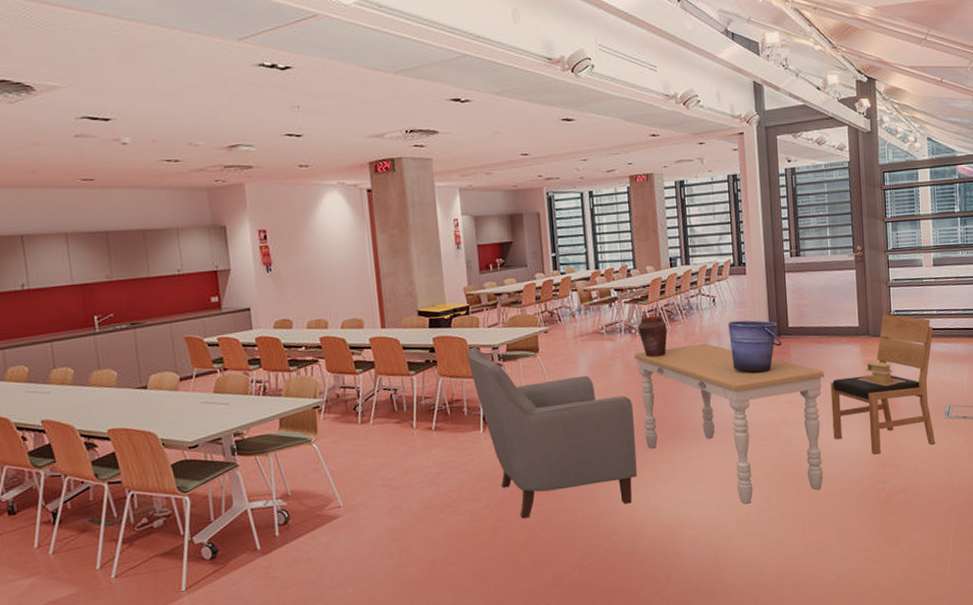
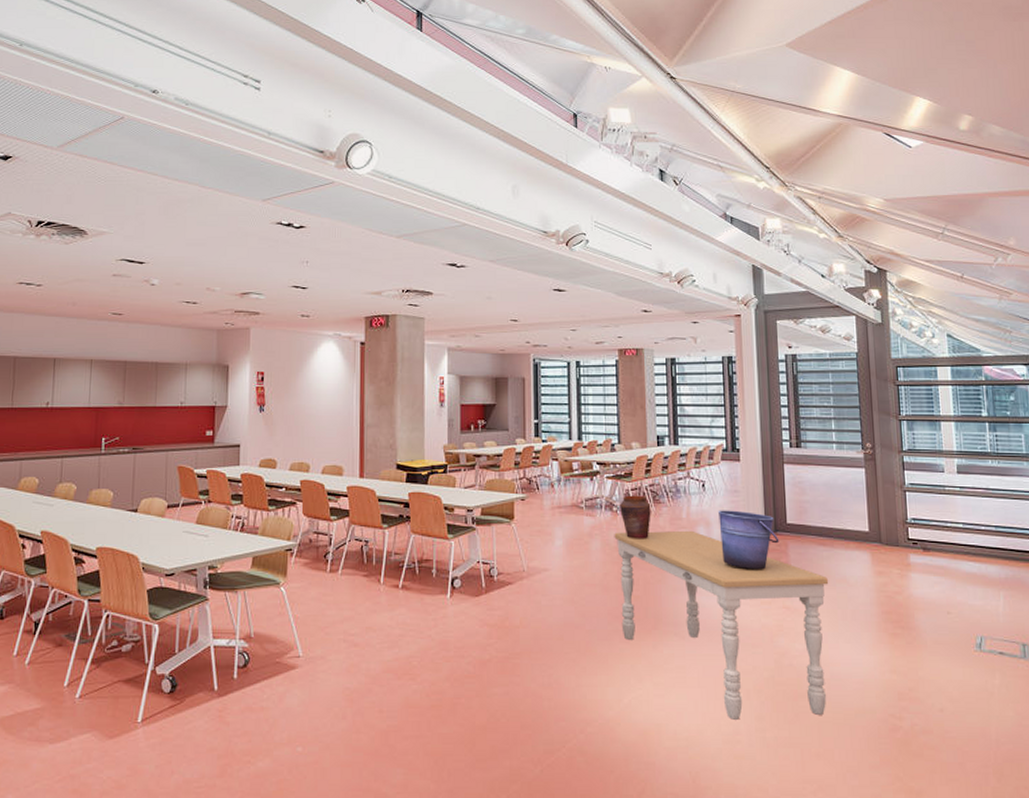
chair: present [466,347,638,518] -> none [440,507,611,699]
chair: present [830,313,936,455] -> none [835,520,966,683]
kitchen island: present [858,361,906,387] -> none [868,573,927,604]

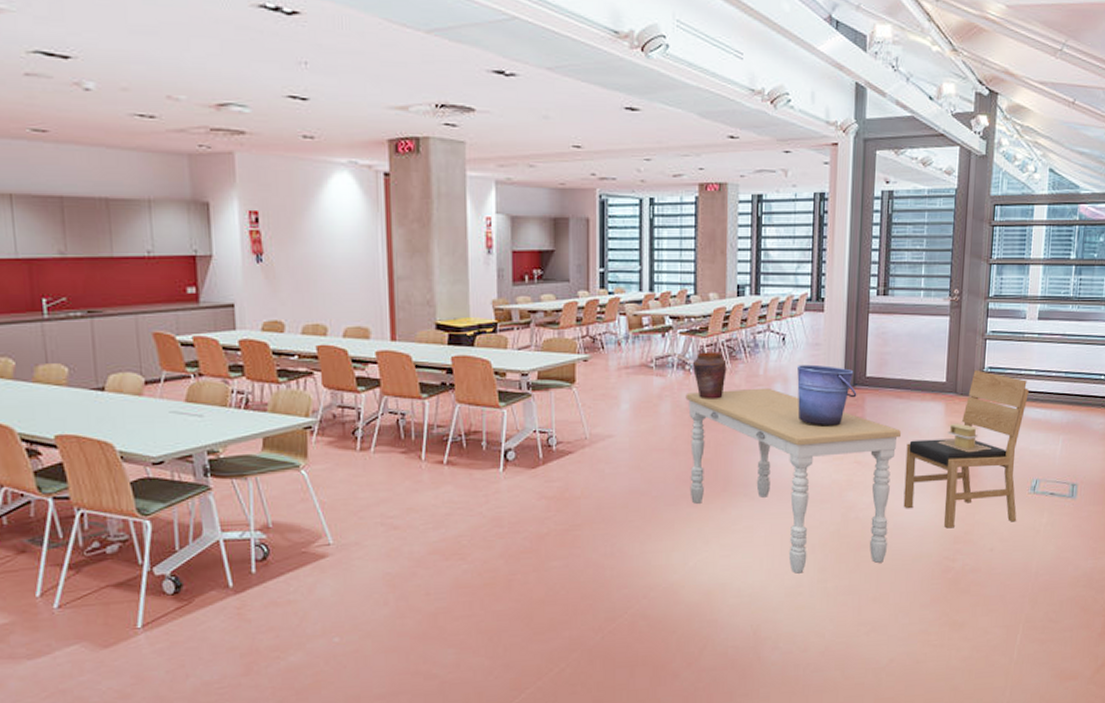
chair: none [835,520,966,683] -> present [903,369,1029,529]
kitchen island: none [868,573,927,604] -> present [938,423,992,453]

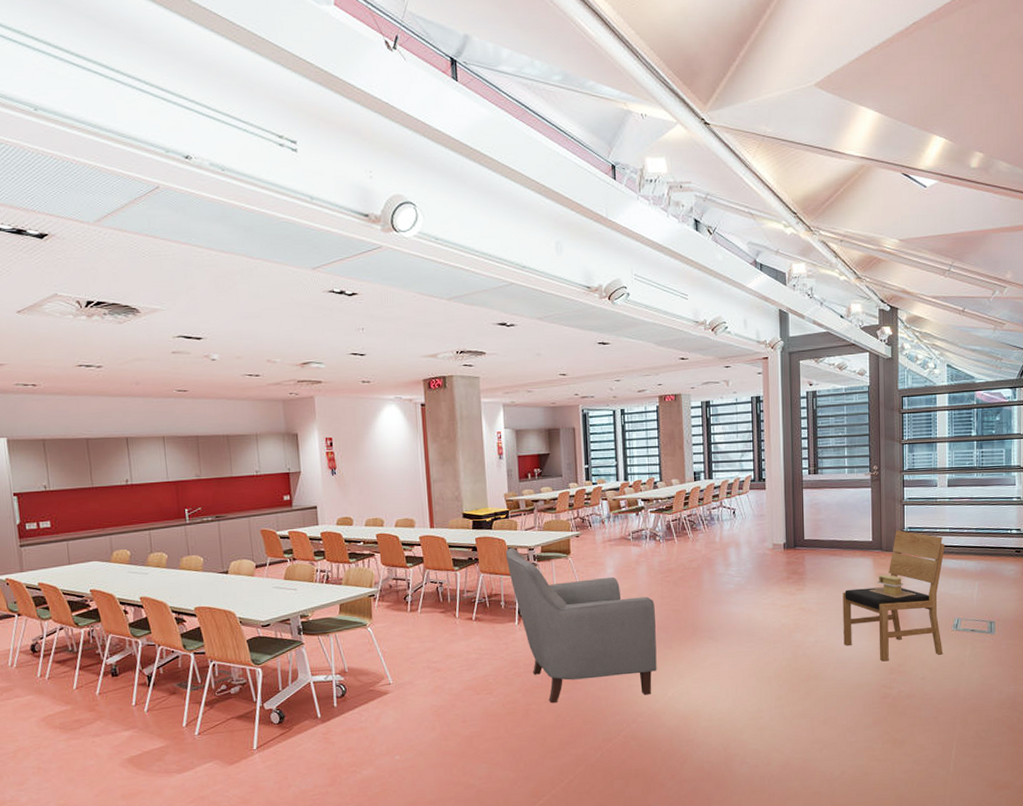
chair: none [490,371,679,572] -> present [505,547,657,703]
dining table: present [685,387,902,574] -> none [657,551,838,701]
vase: present [693,351,727,400] -> none [662,525,689,563]
bucket: present [797,364,857,426] -> none [747,531,798,581]

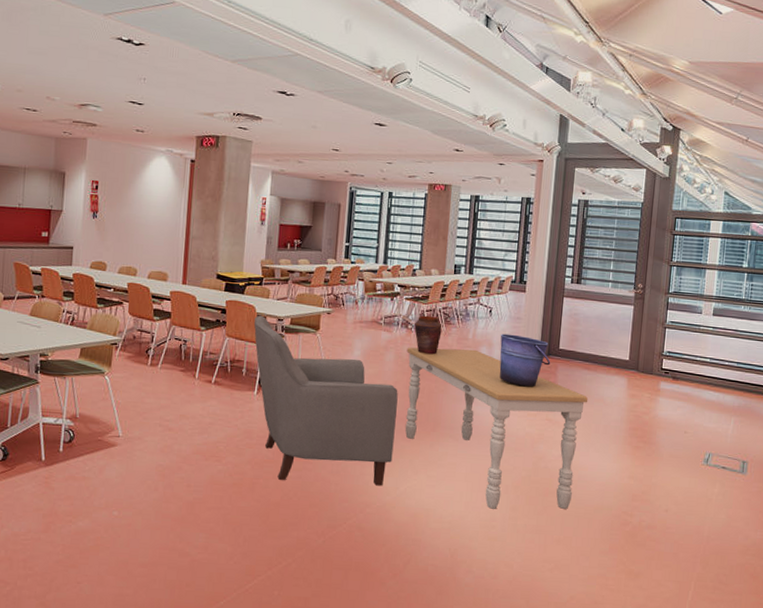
dining table: none [657,551,838,701] -> present [405,347,589,509]
vase: none [662,525,689,563] -> present [414,315,442,355]
bucket: none [747,531,798,581] -> present [499,333,551,387]
chair: present [842,530,945,662] -> none [587,352,704,489]
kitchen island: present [869,574,917,599] -> none [620,396,669,423]

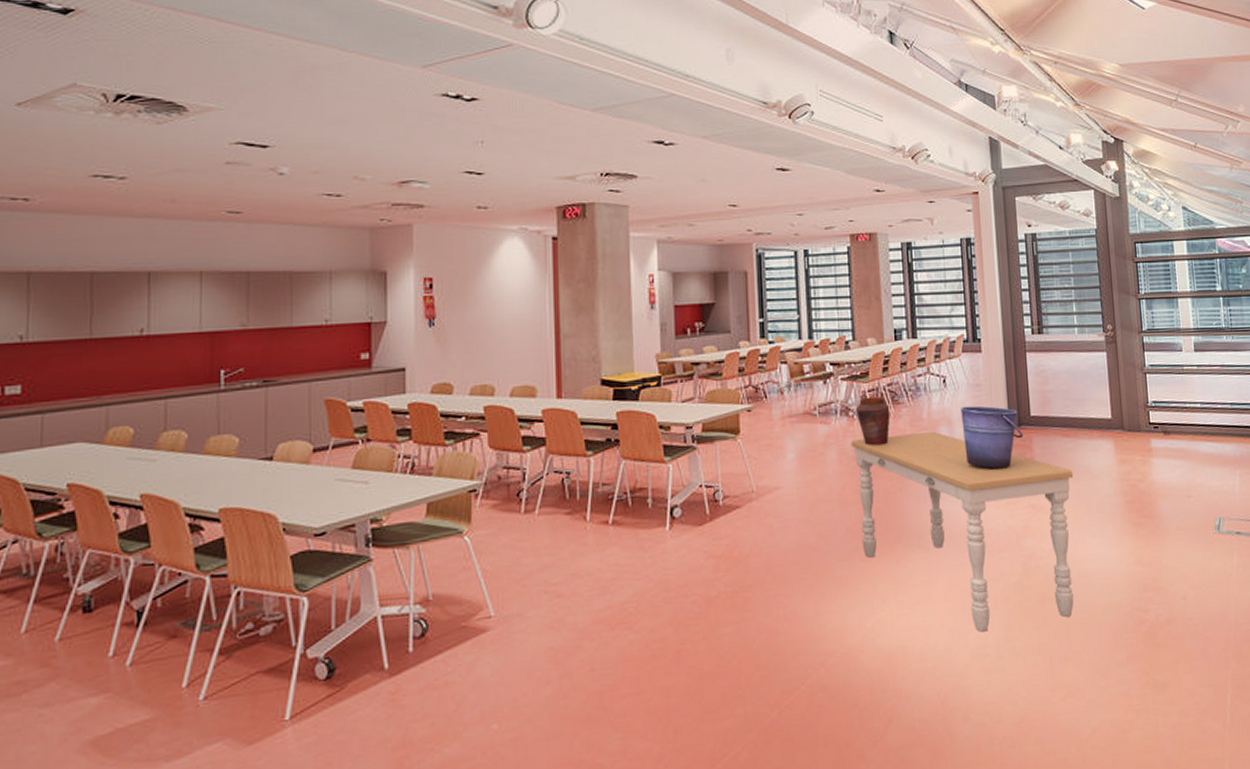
chair: present [253,315,398,486] -> none [655,425,852,640]

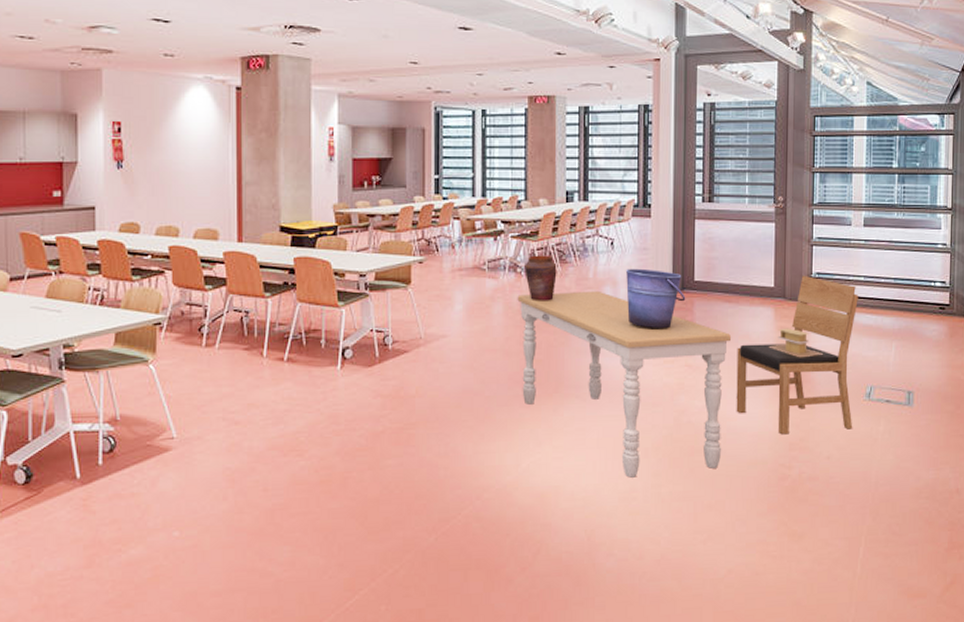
chair: none [1080,404,1206,576] -> present [736,275,858,435]
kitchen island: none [1112,460,1169,492] -> present [768,328,824,358]

